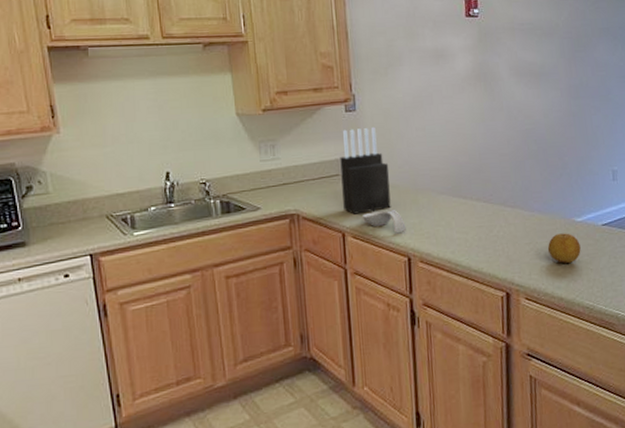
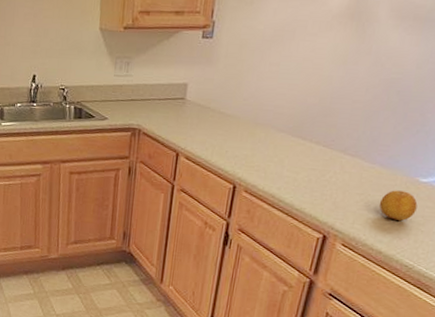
knife block: present [340,126,391,214] -> none [182,55,234,138]
spoon rest: present [361,209,406,234] -> none [197,138,238,162]

